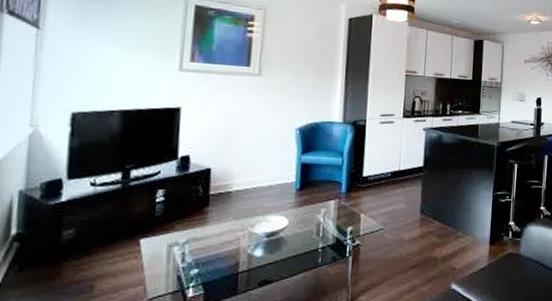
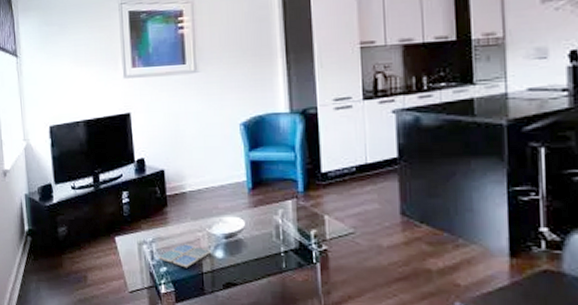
drink coaster: none [190,244,250,269] -> present [158,244,211,268]

